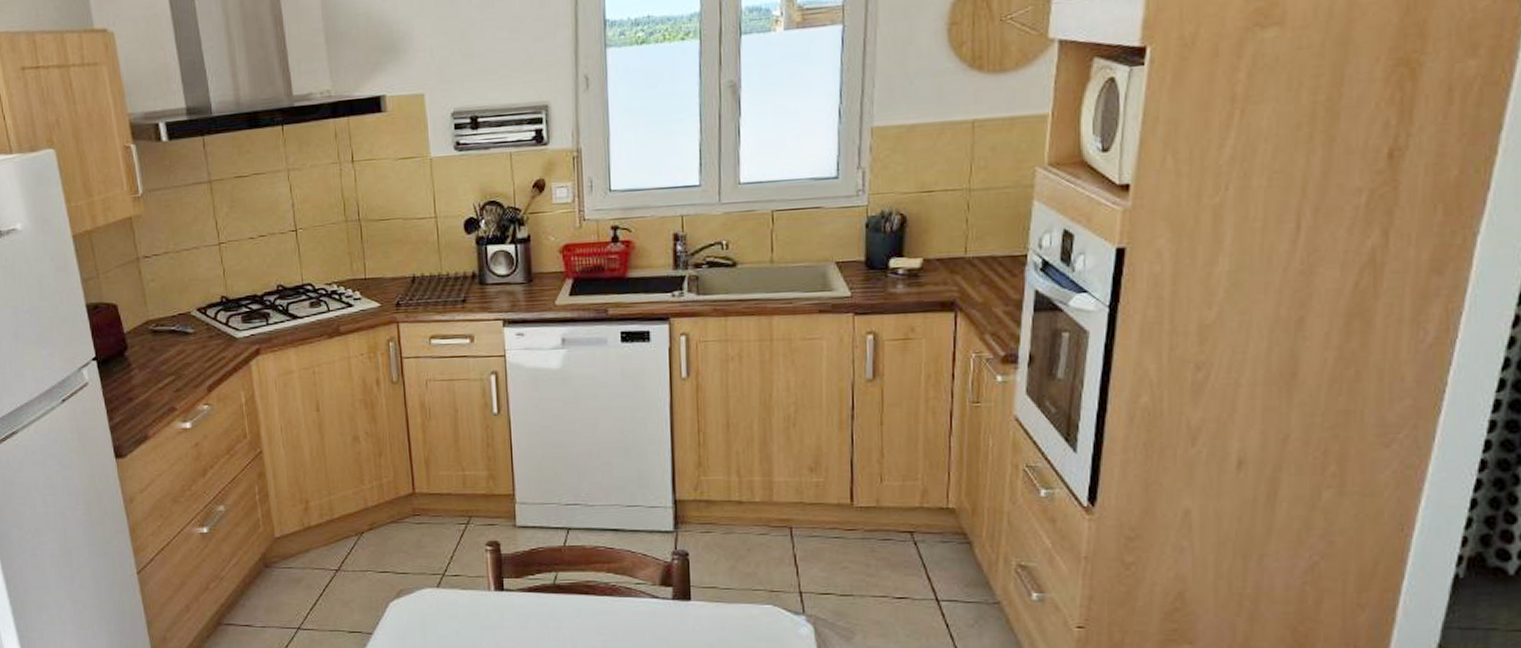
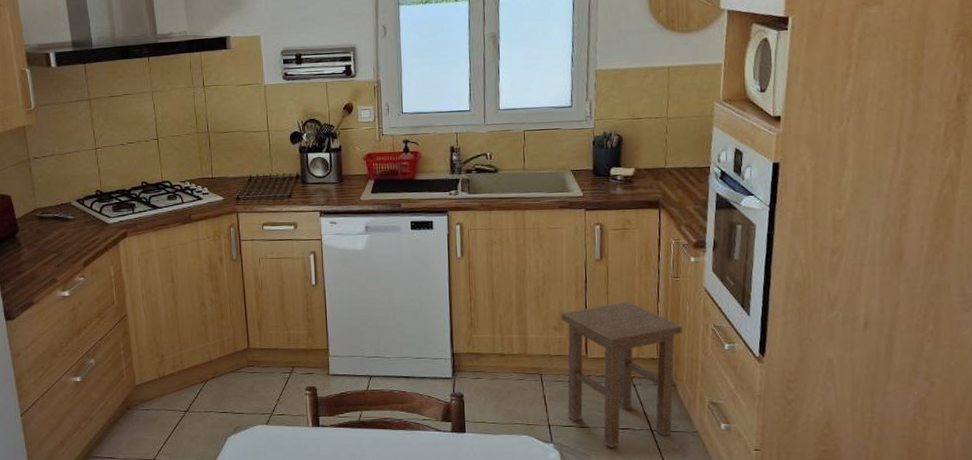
stool: none [818,434,983,623] -> present [561,301,683,448]

